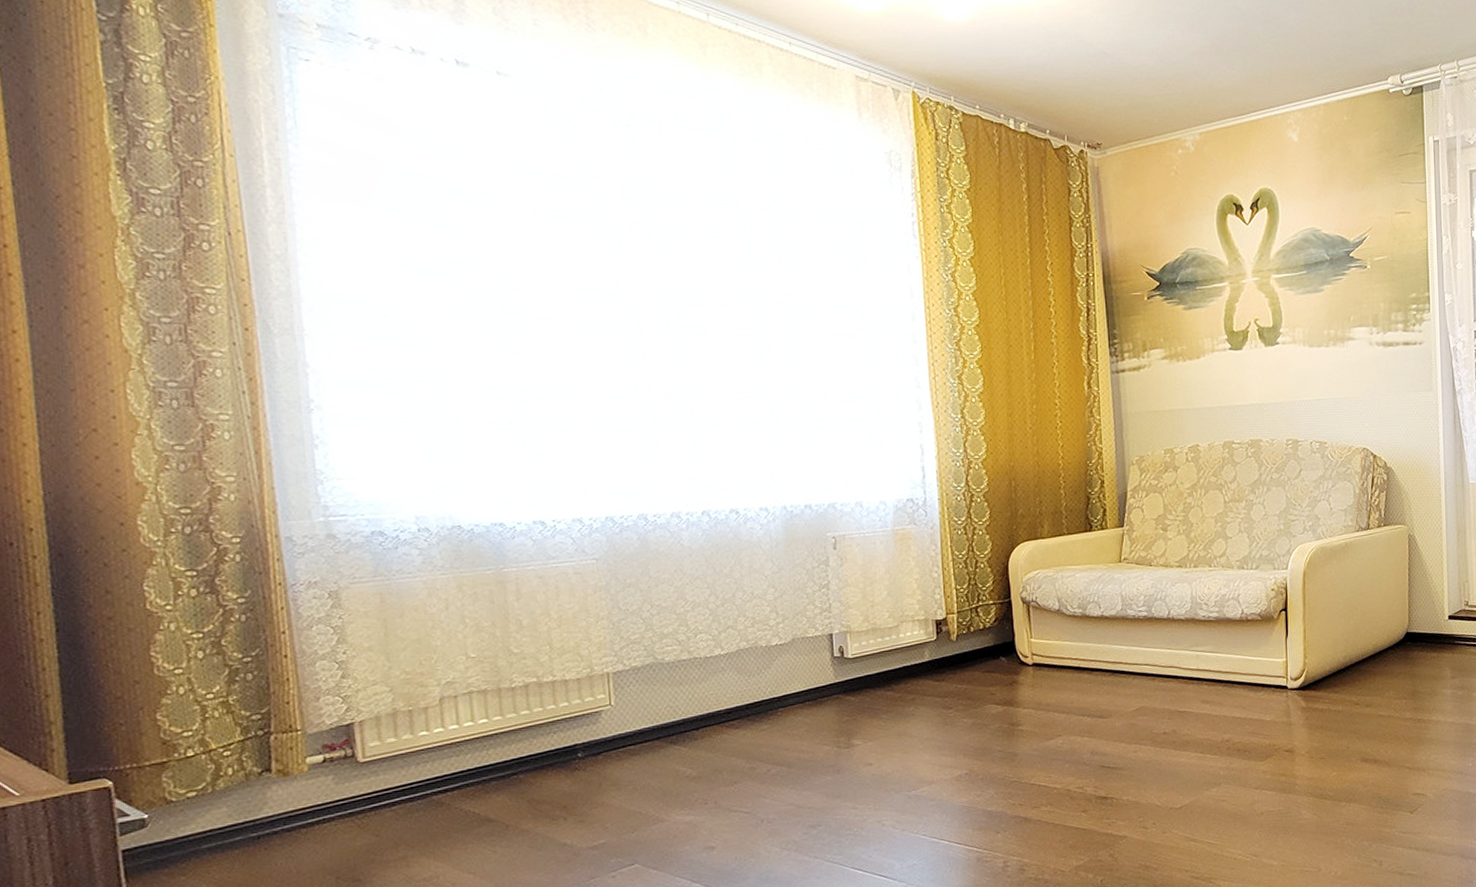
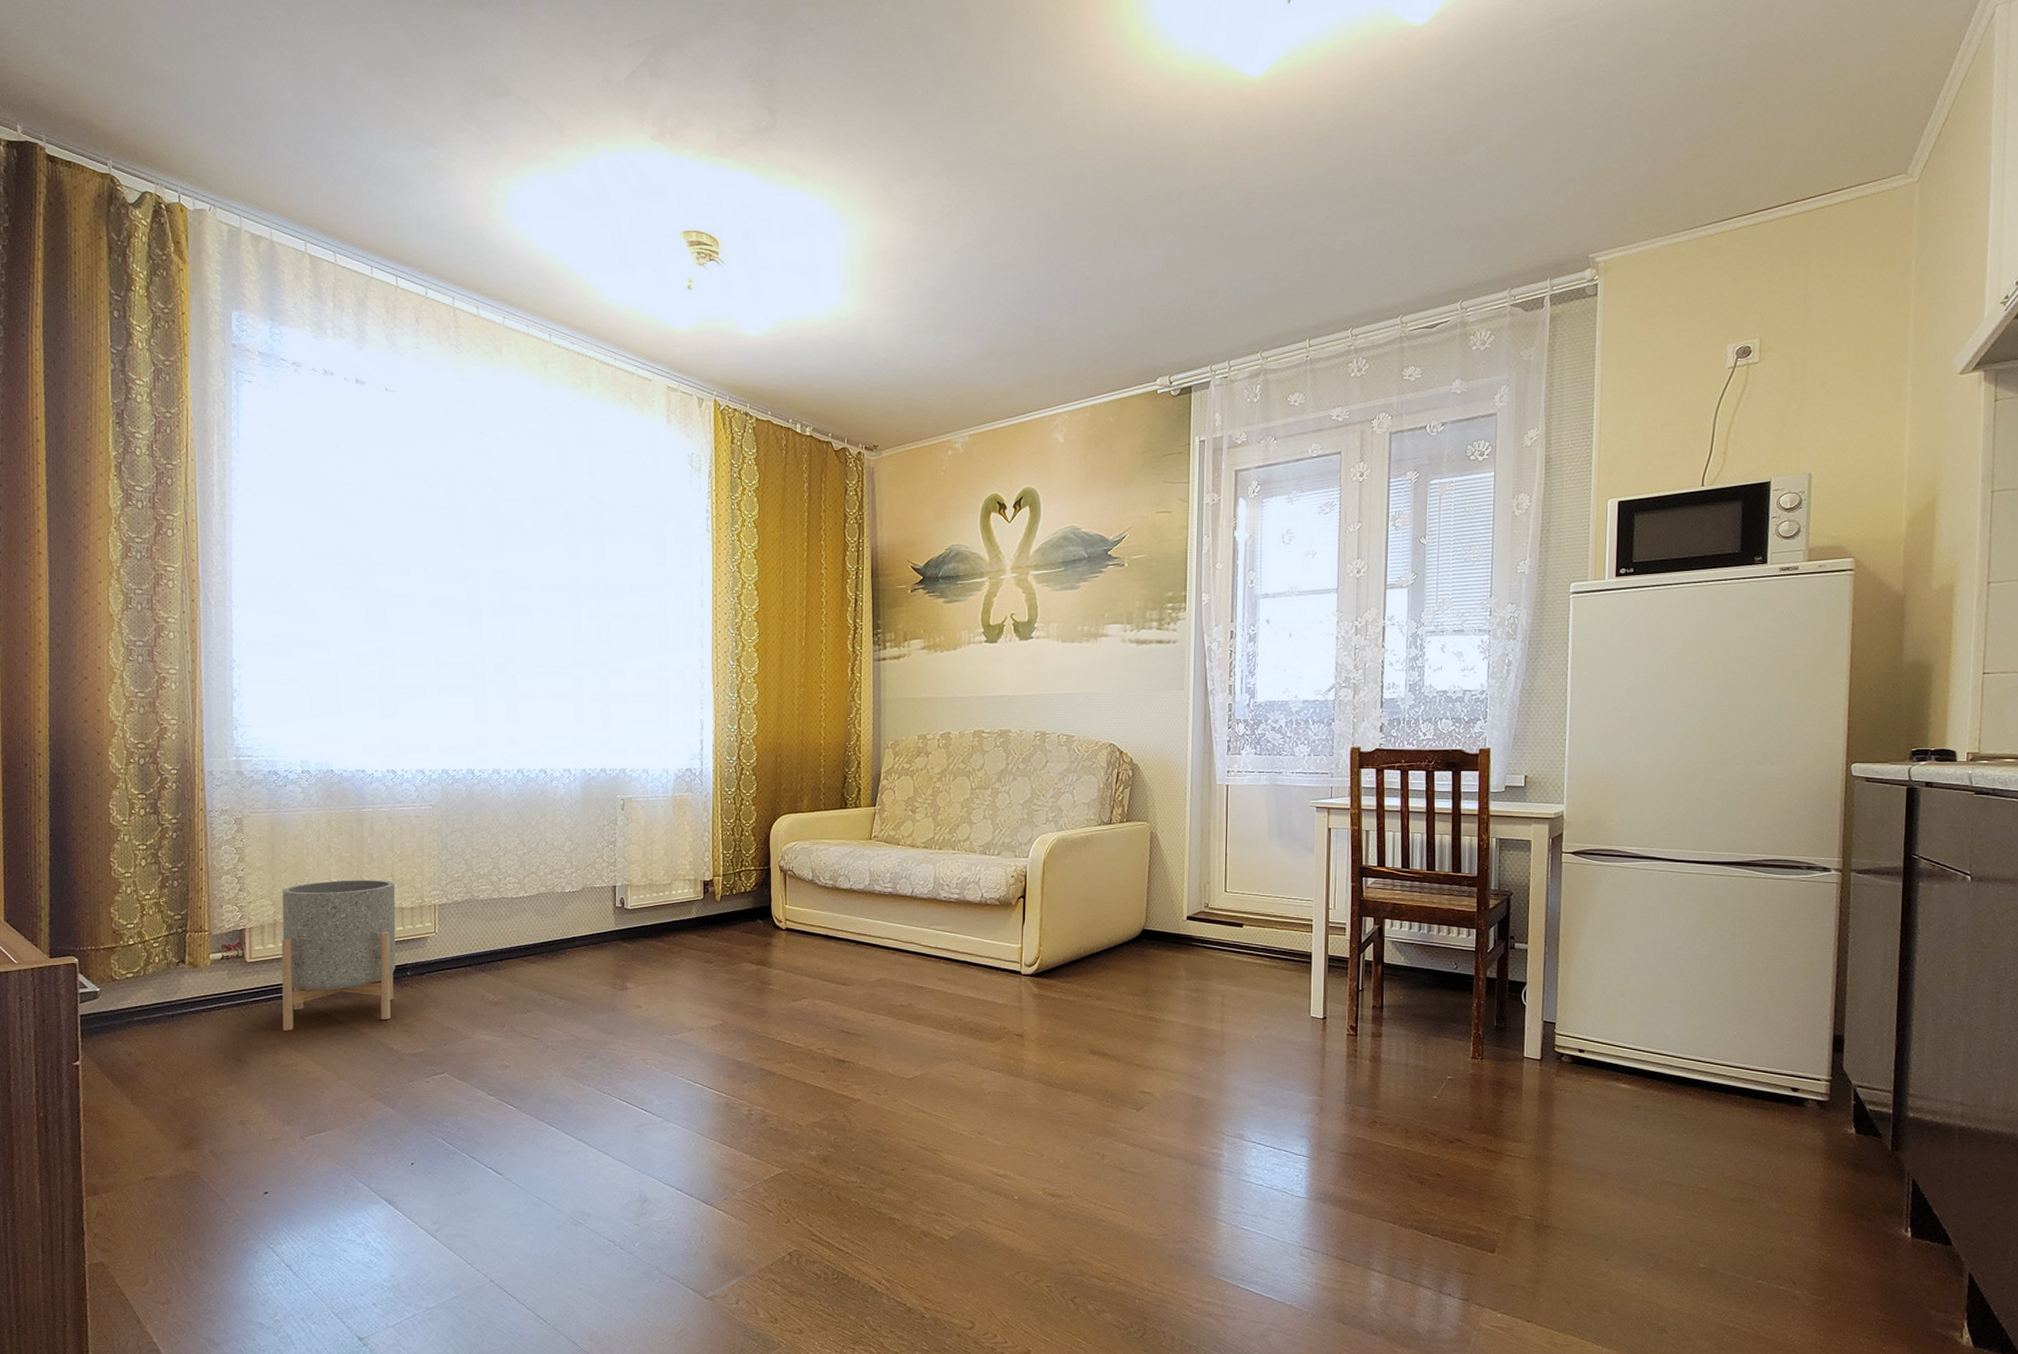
planter: none [401,650,563,839] -> present [281,879,396,1031]

